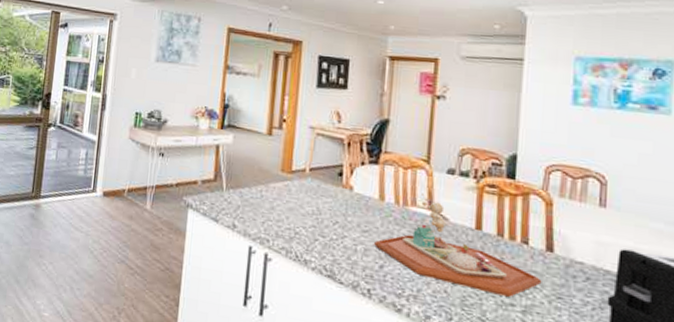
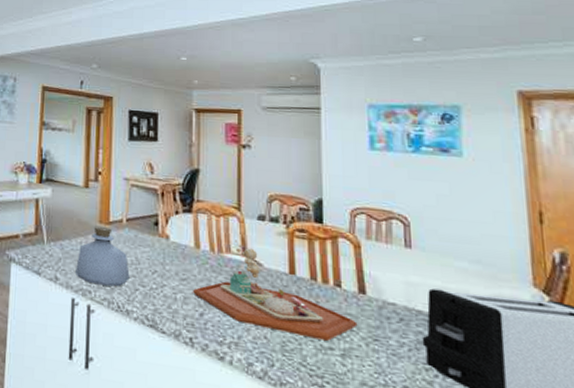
bottle: none [254,174,310,236] -> present [76,226,130,287]

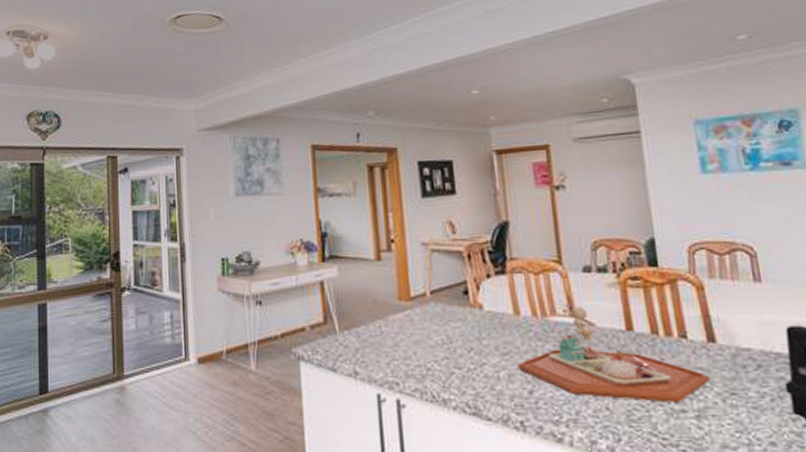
bottle: present [76,226,130,287] -> none [377,303,442,374]

